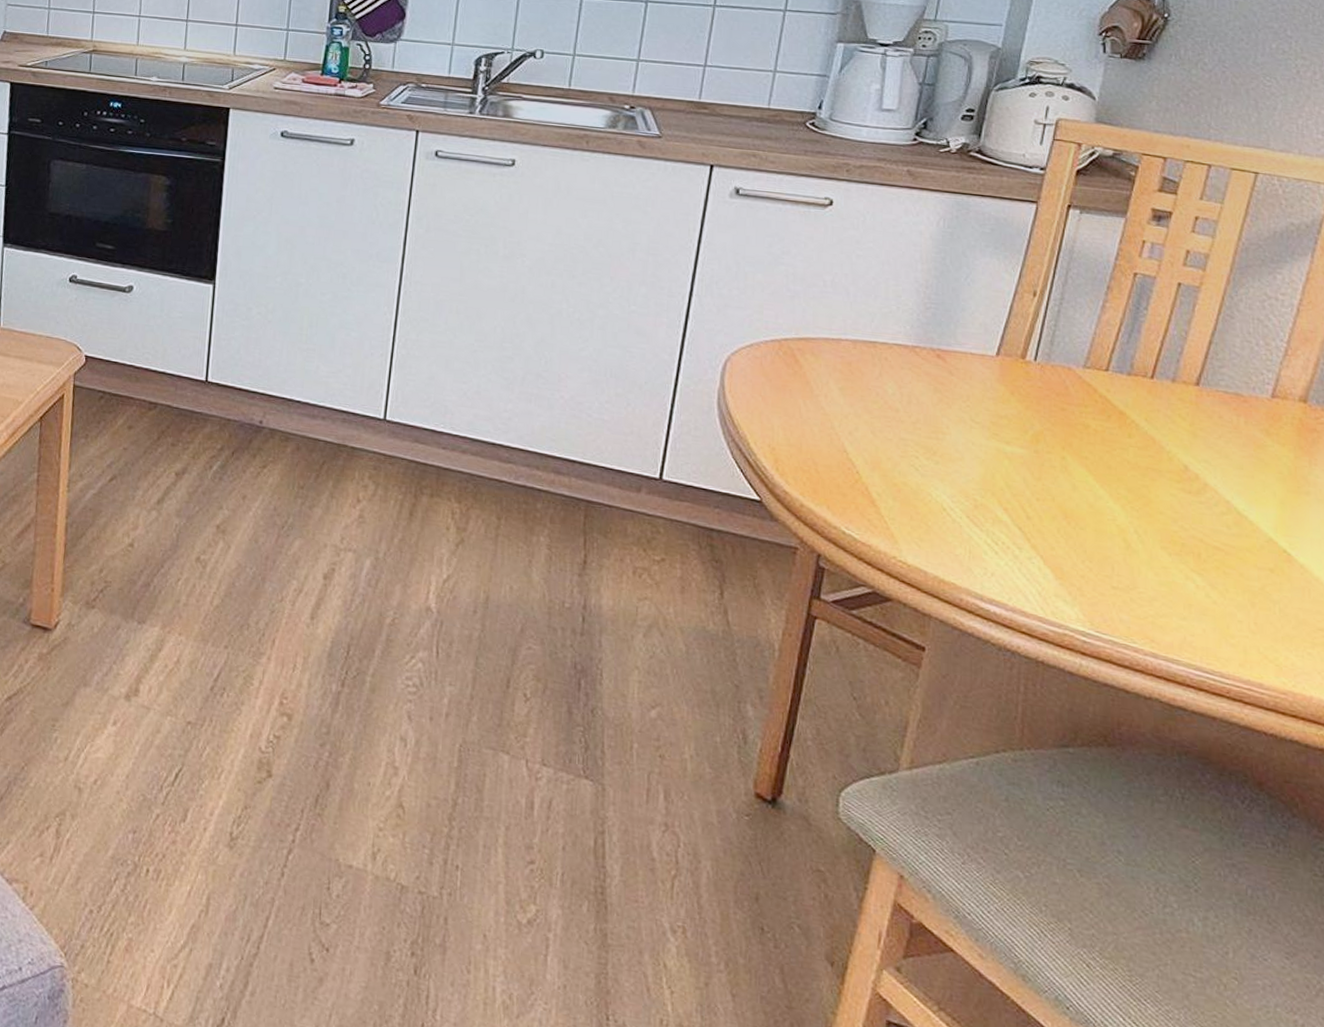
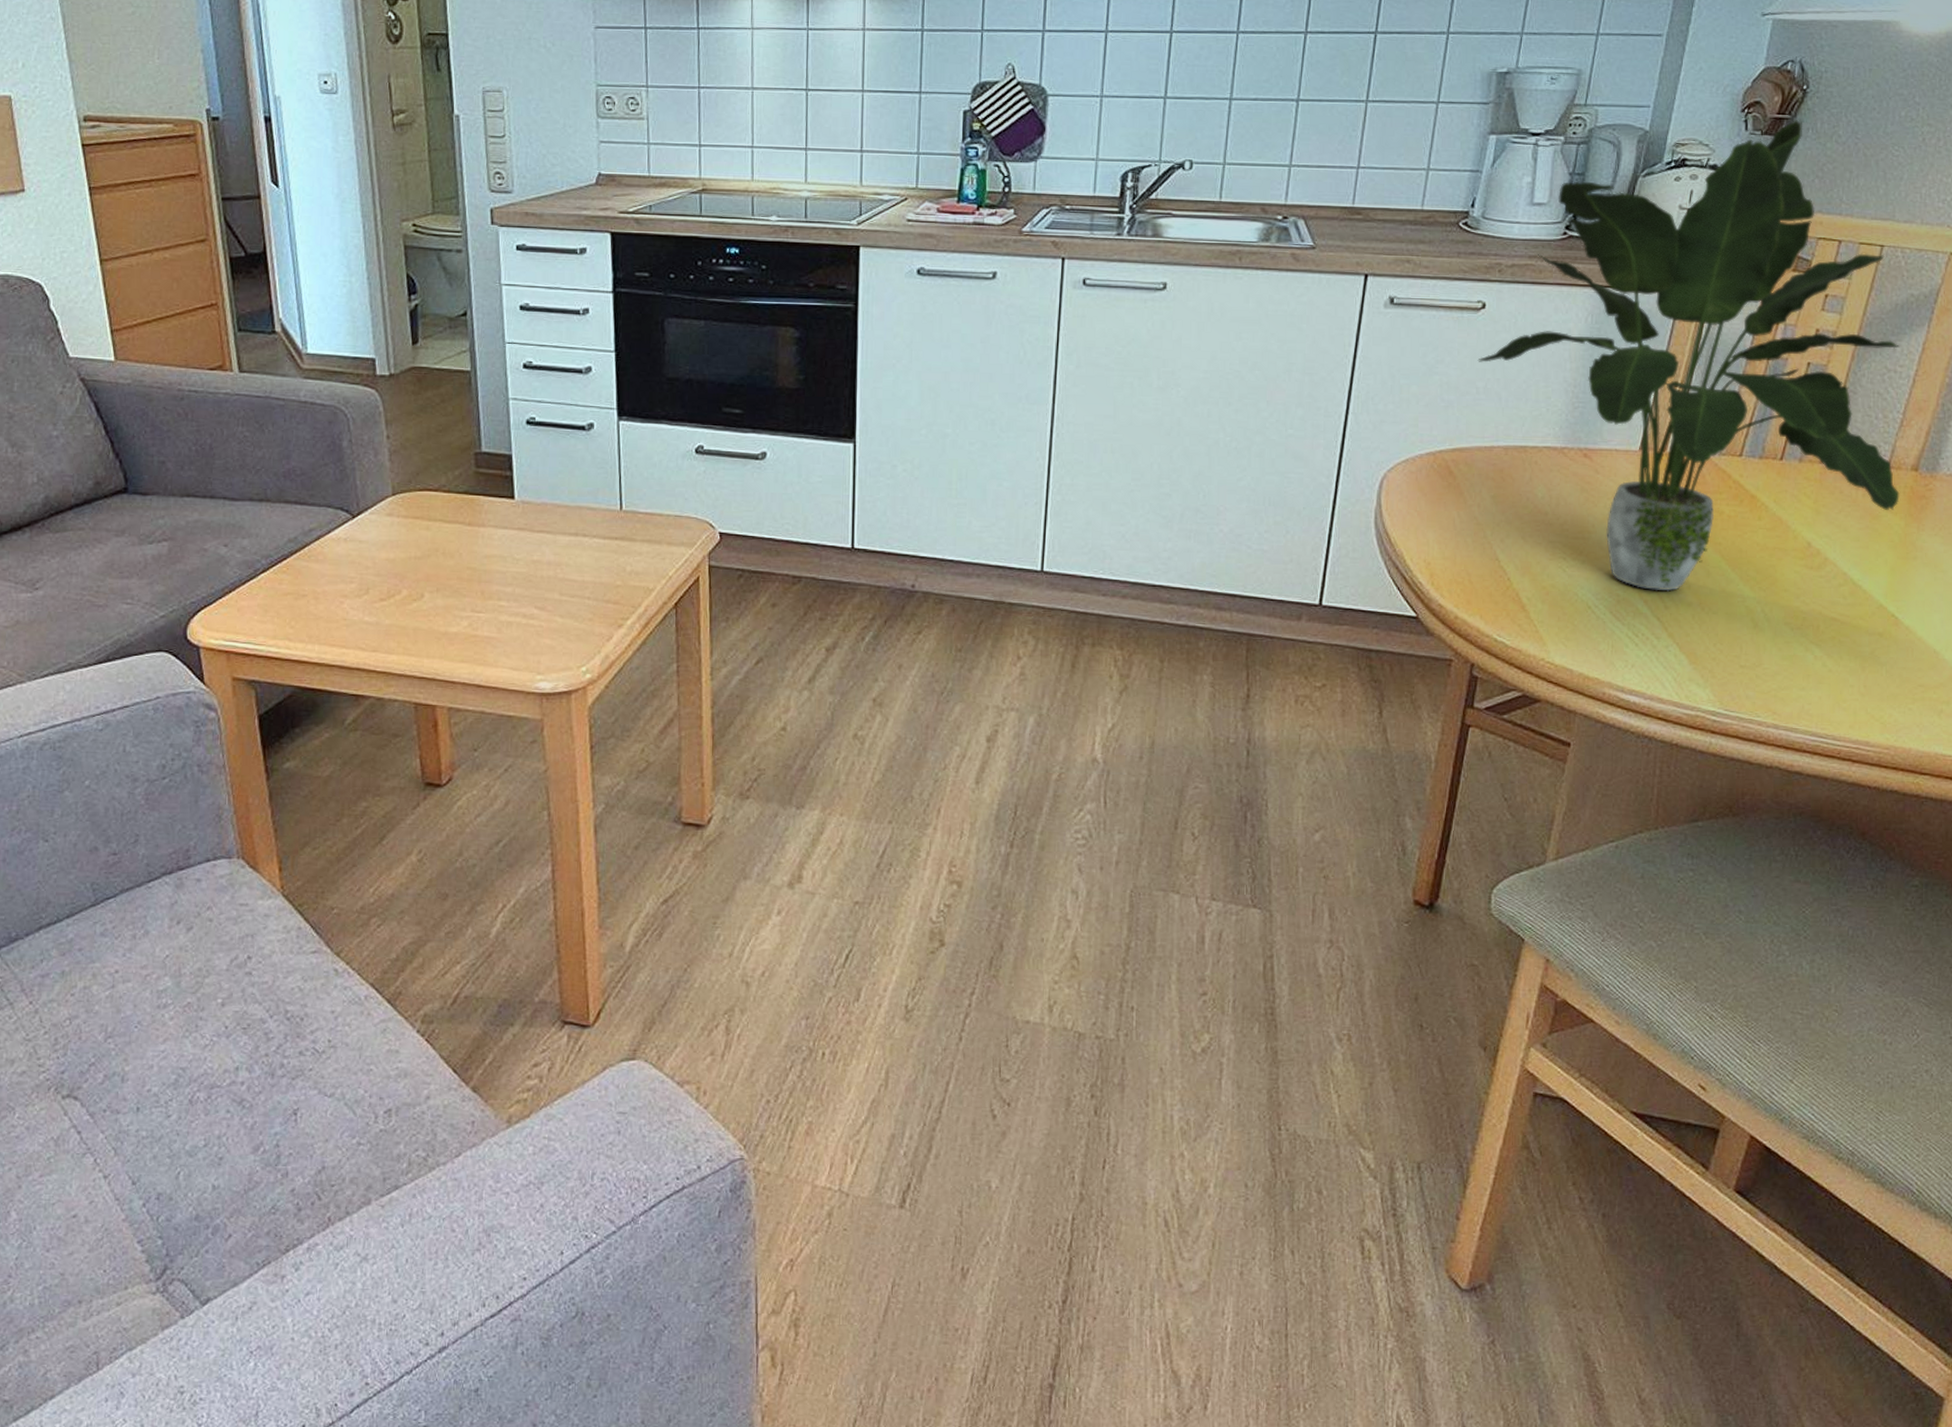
potted plant: none [825,45,1287,502] -> present [1477,119,1900,592]

